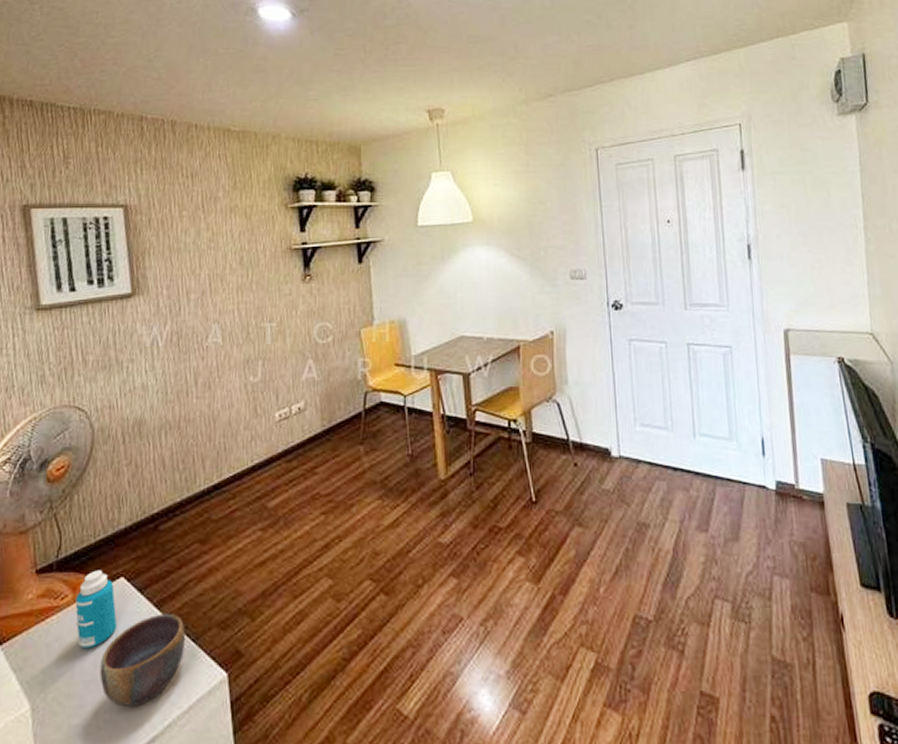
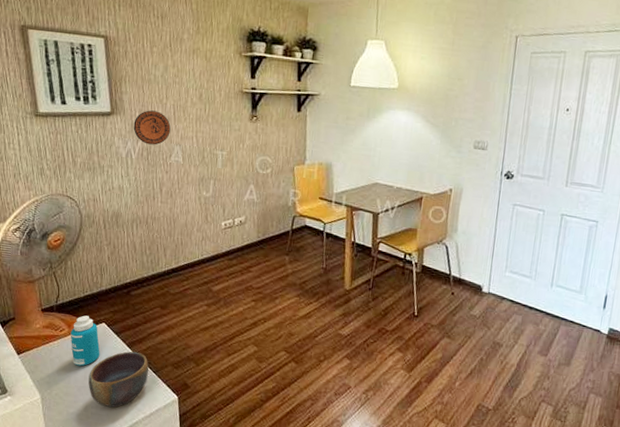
decorative plate: none [159,284,206,327] -> present [133,110,171,145]

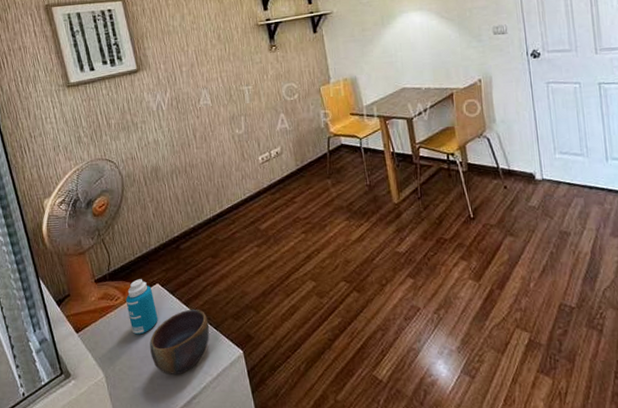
decorative plate: present [133,110,171,145] -> none [160,59,196,94]

